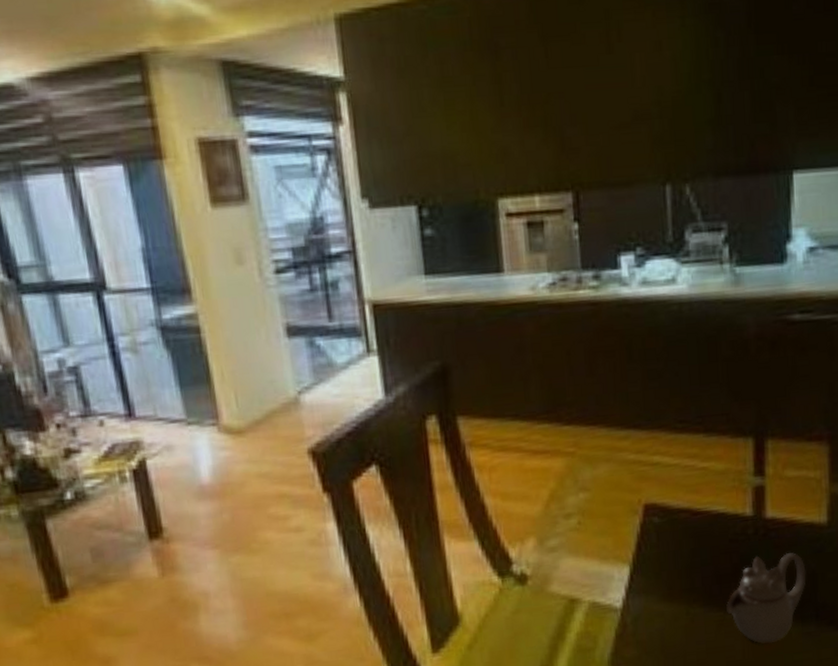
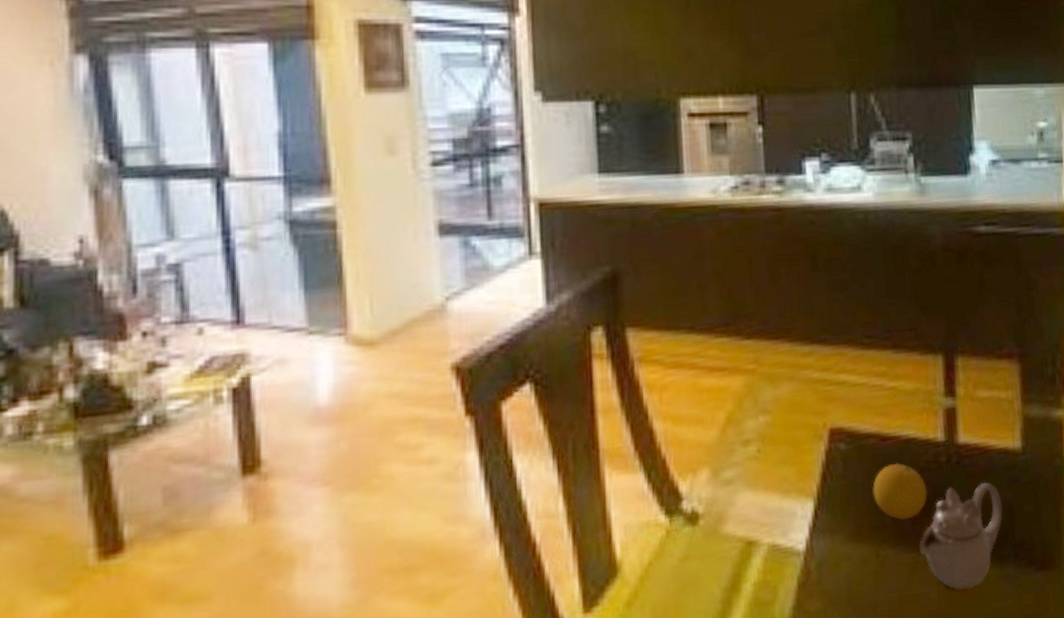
fruit: none [684,534,735,584] -> present [873,462,927,520]

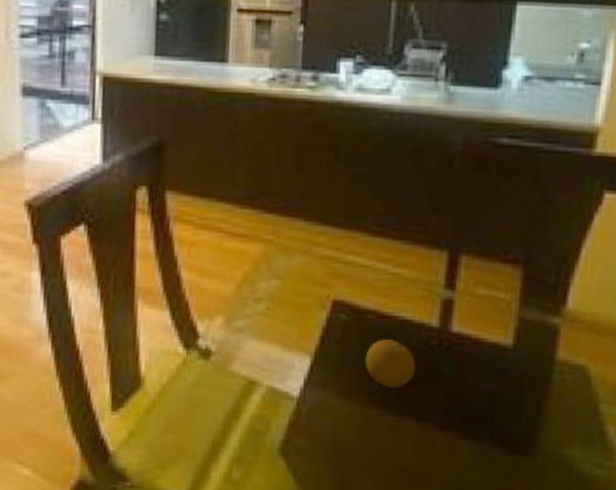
teapot: present [918,482,1003,591] -> none [400,368,486,457]

